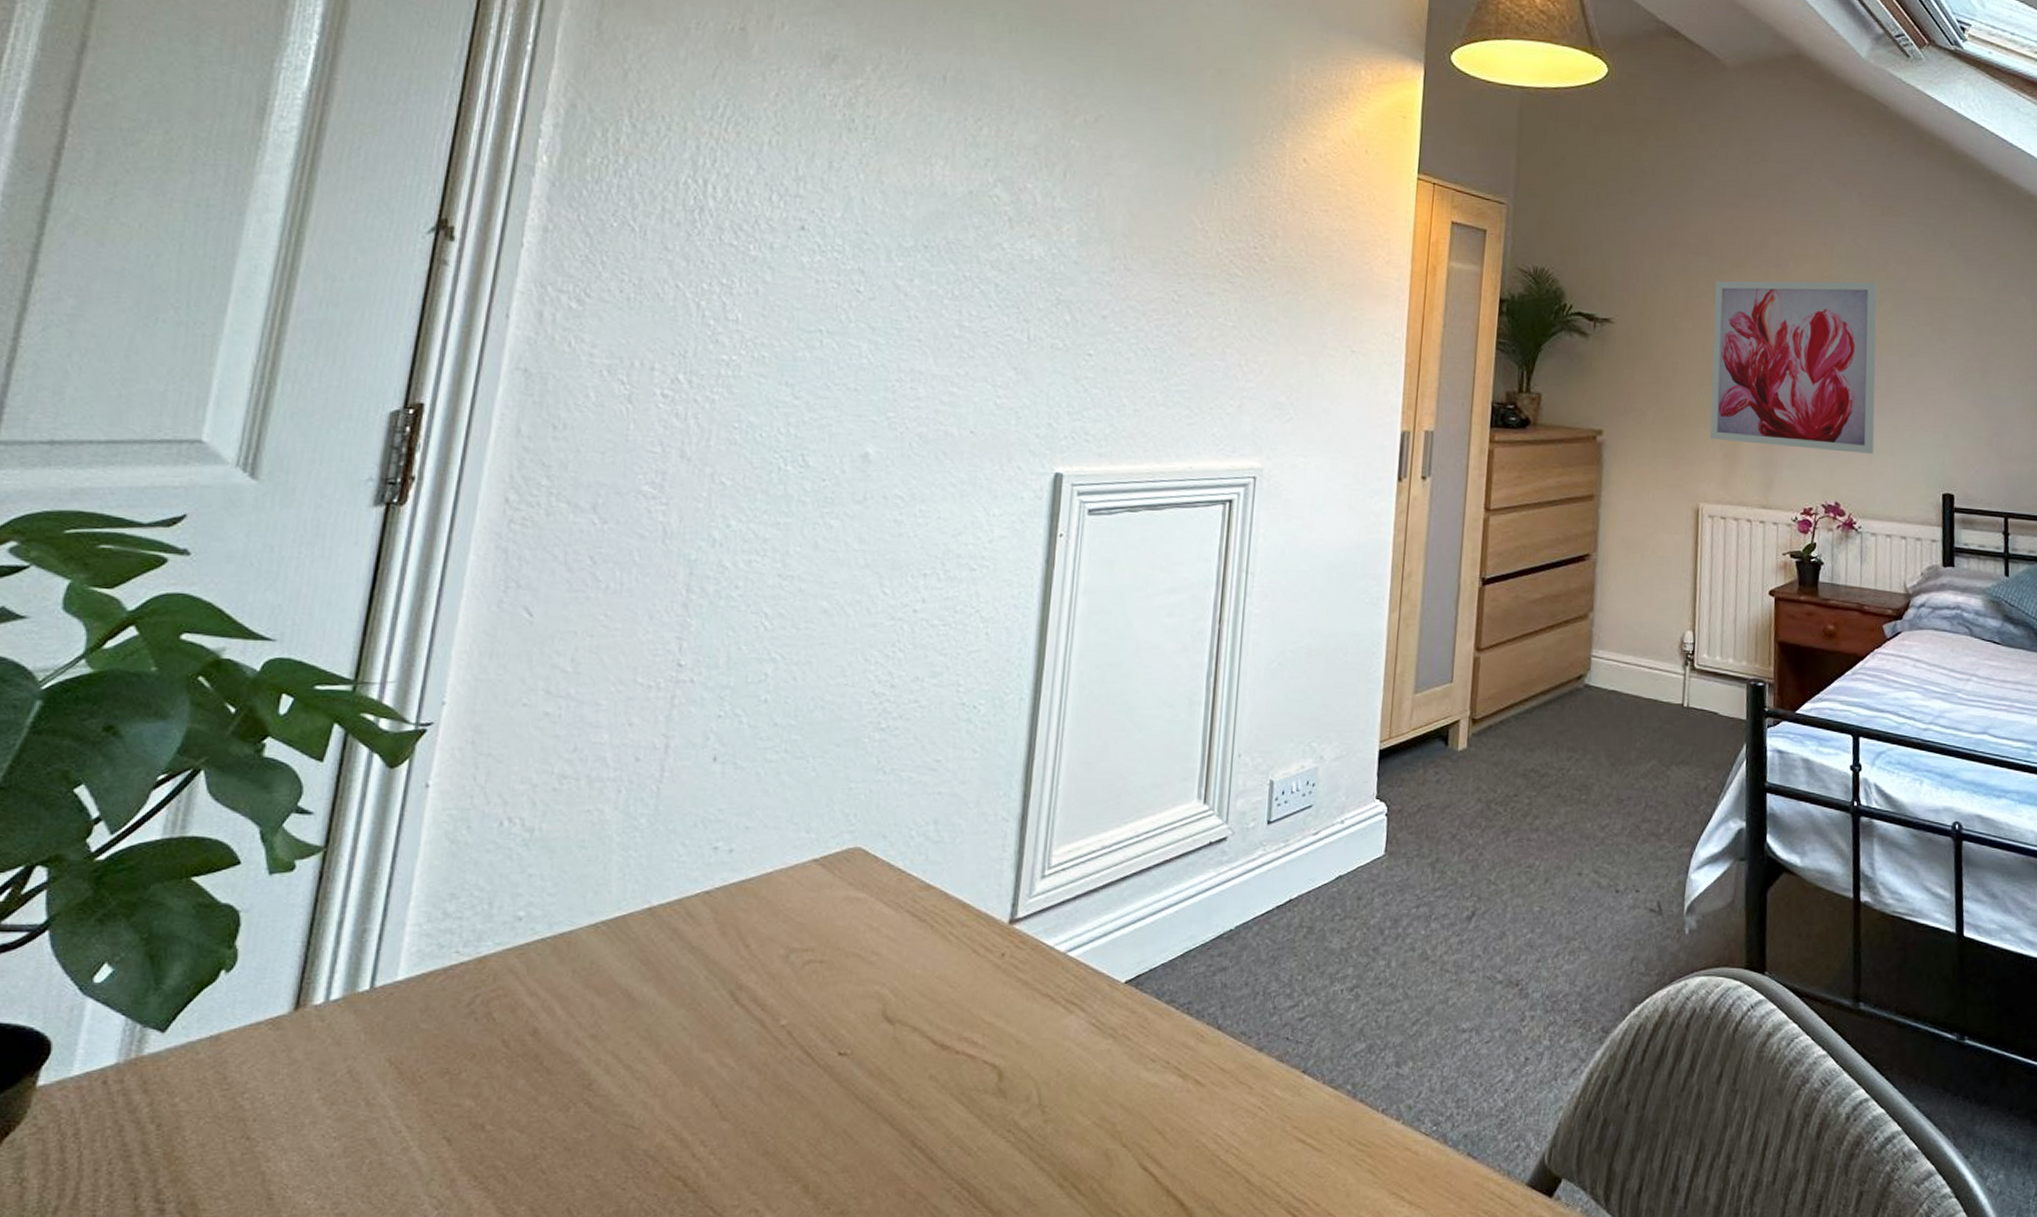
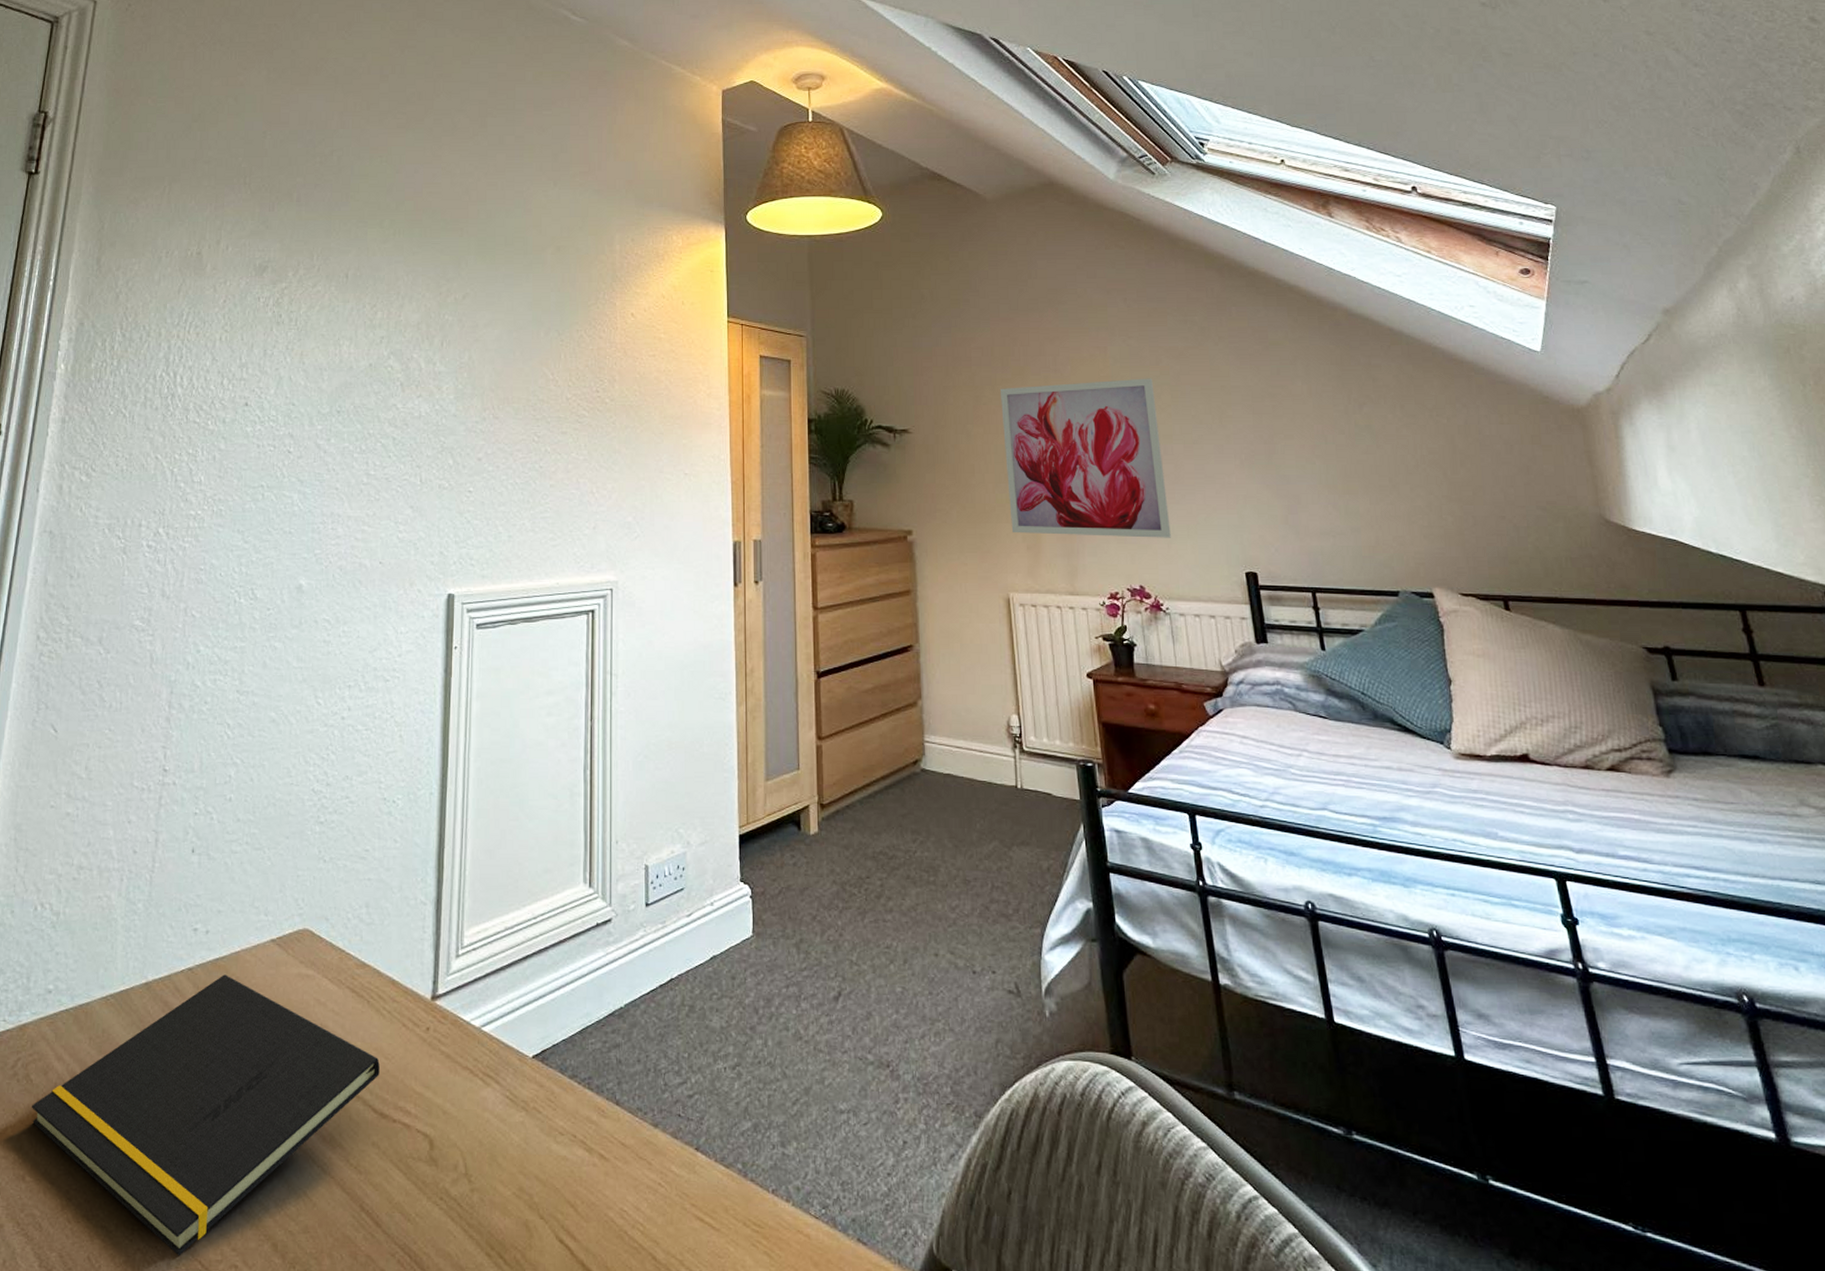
notepad: none [494,898,943,1203] -> present [32,974,380,1257]

